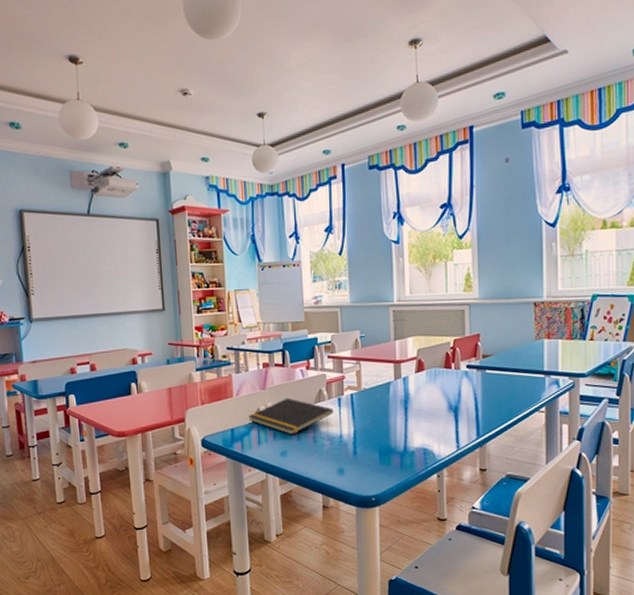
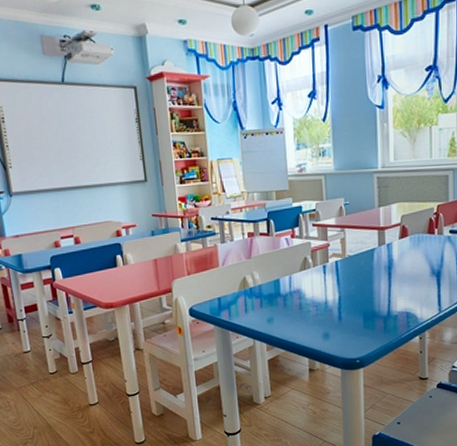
notepad: present [248,397,334,435] -> none [234,266,319,303]

